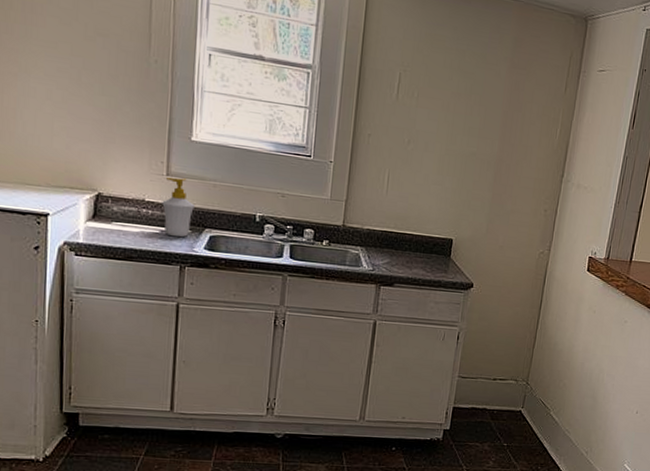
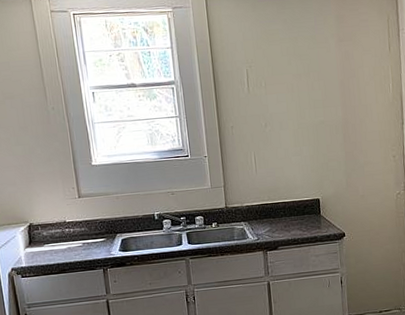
soap bottle: present [162,178,196,238] -> none [79,197,106,247]

